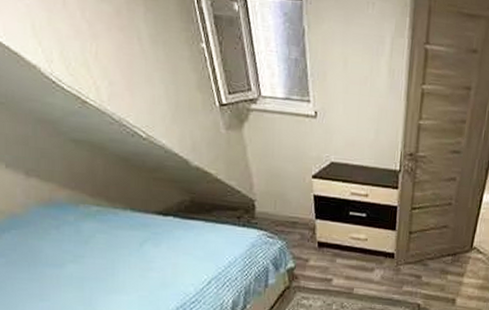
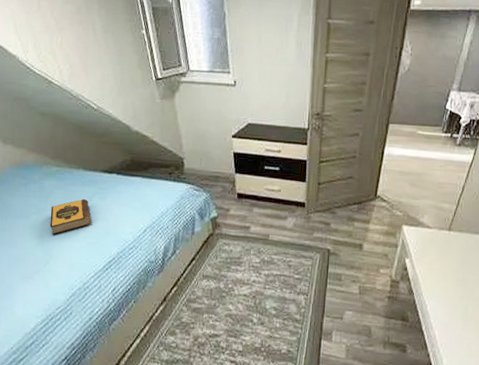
hardback book: none [91,245,144,286] -> present [49,199,92,234]

